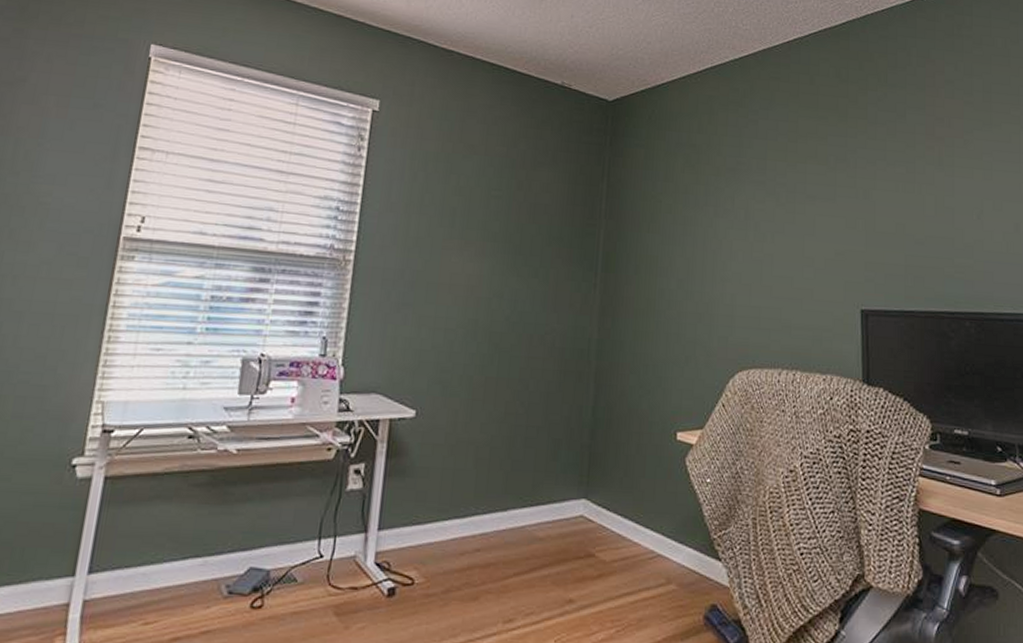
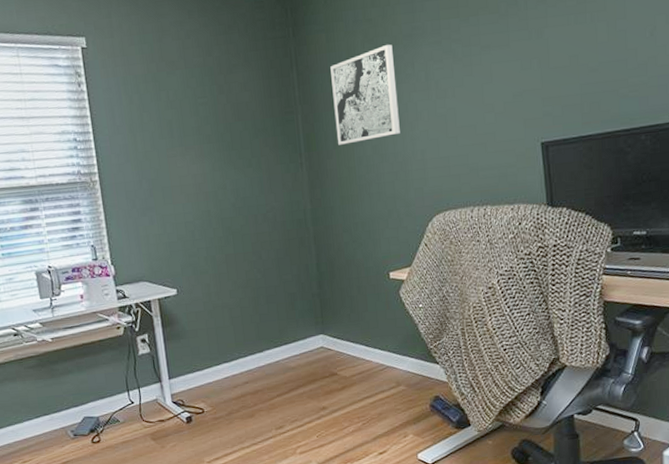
wall art: none [640,174,714,273] -> present [330,44,400,145]

